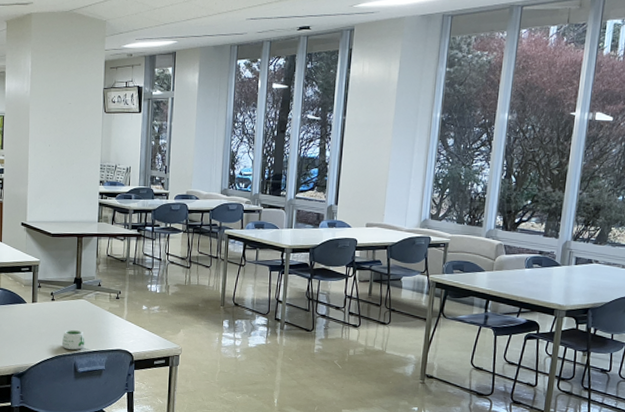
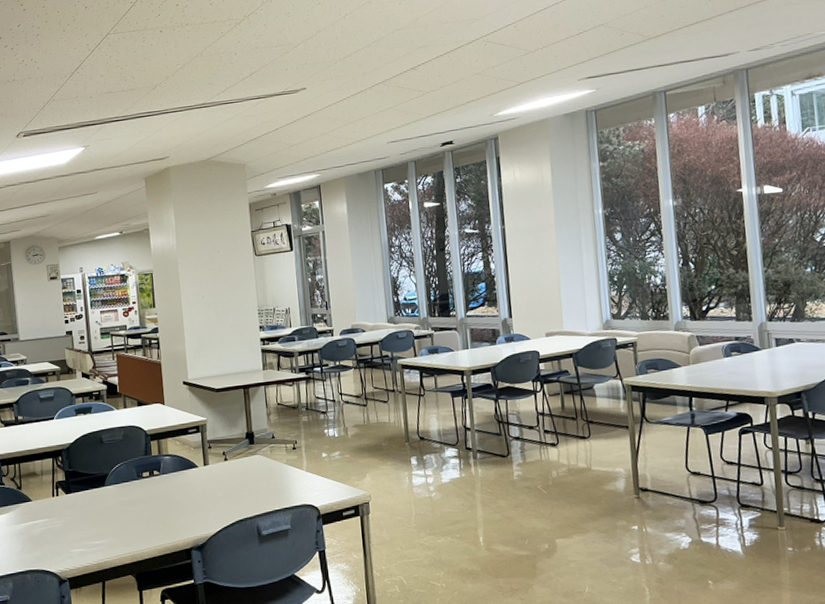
mug: present [61,329,85,350] -> none [240,489,266,512]

